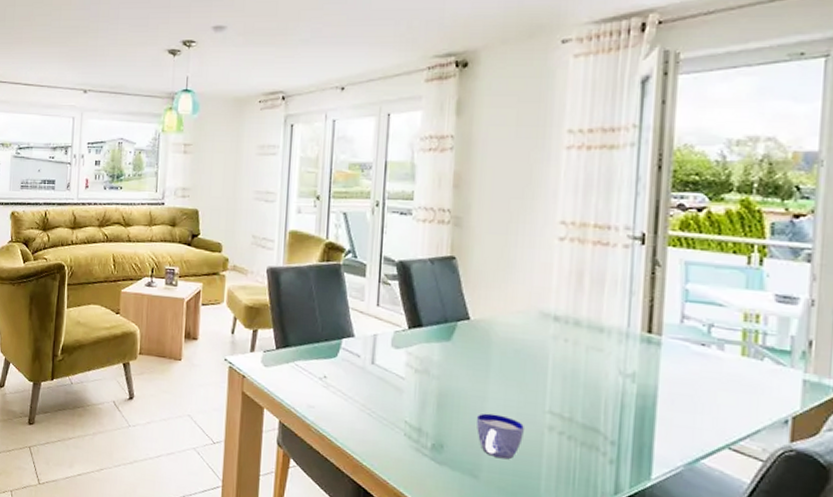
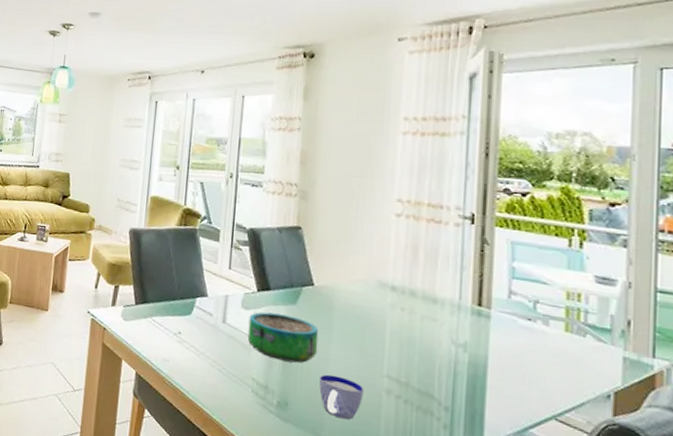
decorative bowl: none [398,350,476,403] -> present [247,312,319,363]

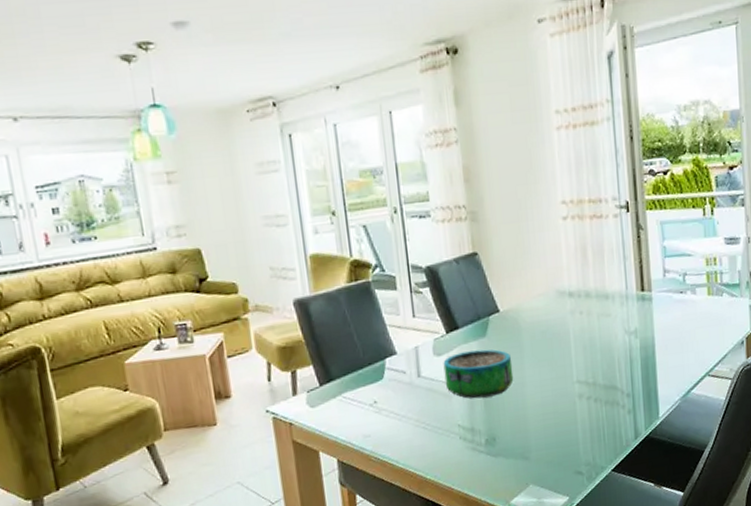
cup: present [319,374,363,420] -> none [520,395,560,436]

